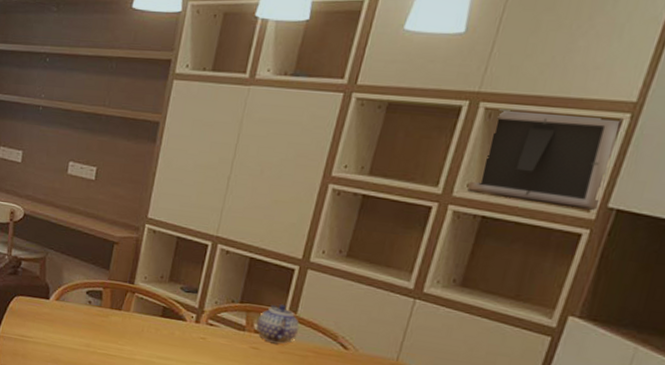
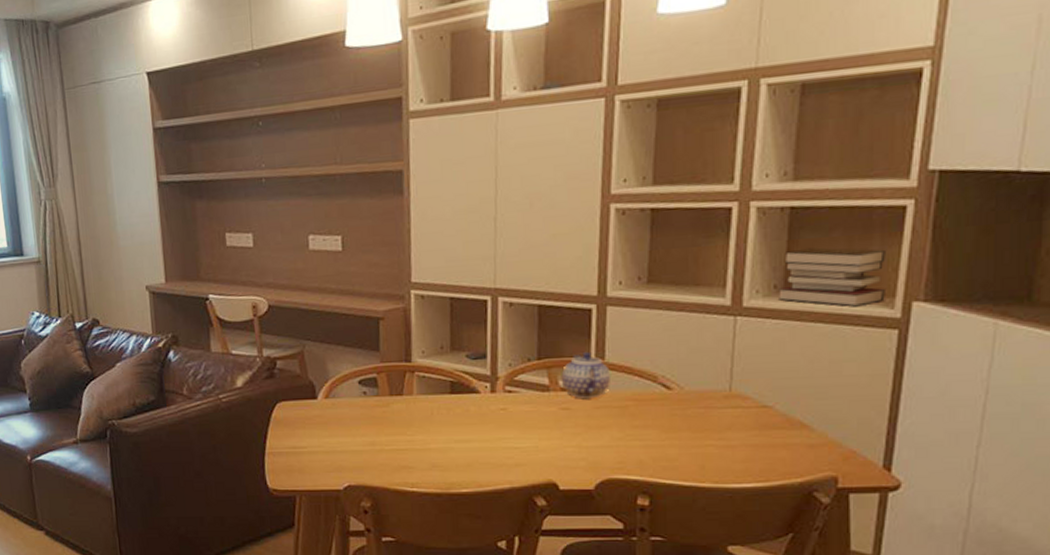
books: none [455,253,555,312] -> present [779,247,886,307]
picture frame: present [467,109,622,210] -> none [767,67,922,183]

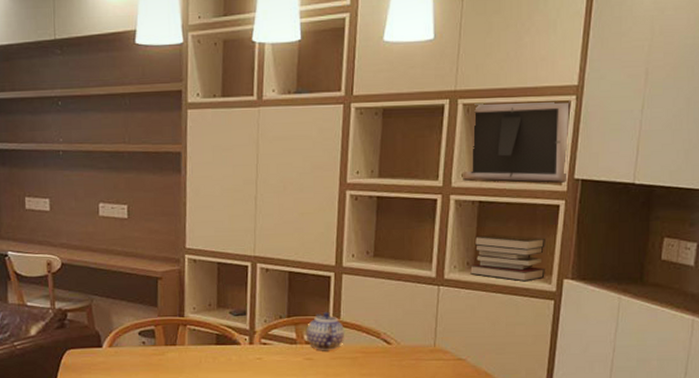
picture frame: none [767,67,922,183] -> present [463,99,570,183]

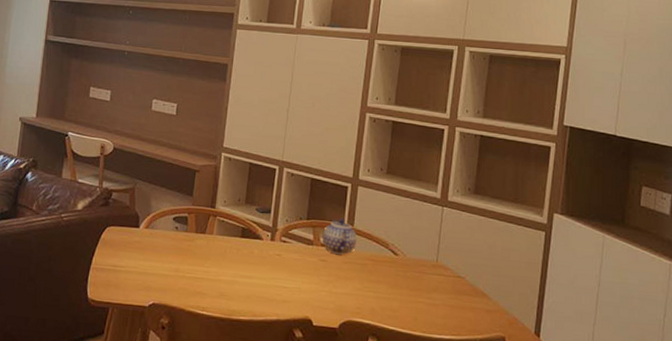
picture frame: present [463,99,570,183] -> none [467,52,560,128]
books: present [470,234,545,282] -> none [471,165,538,212]

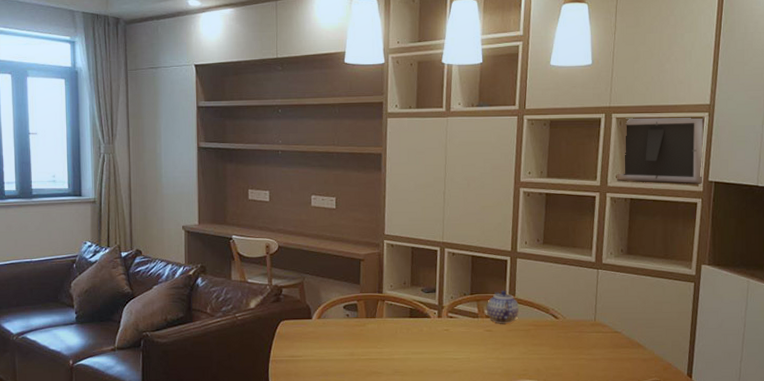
picture frame: none [467,52,560,128] -> present [617,116,704,184]

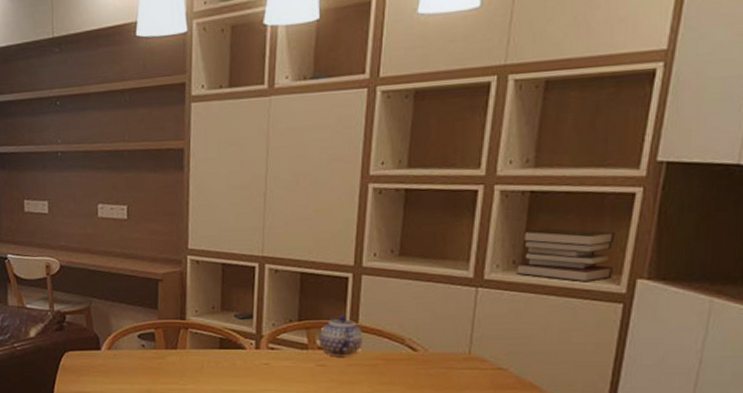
picture frame: present [617,116,704,184] -> none [511,68,655,169]
books: none [624,226,686,267] -> present [516,228,615,283]

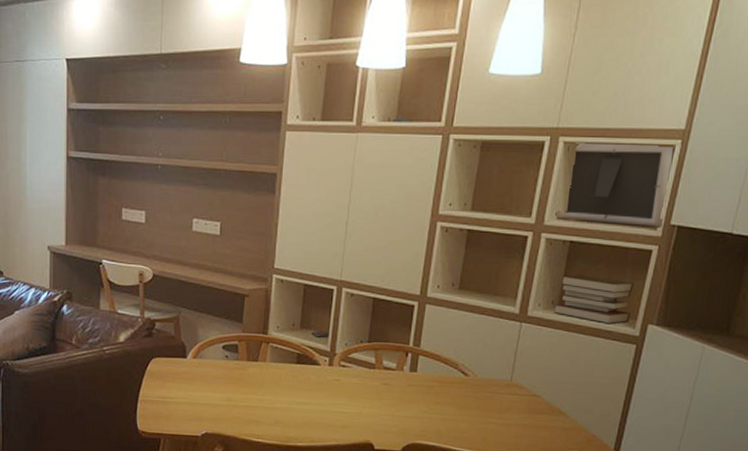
teapot: present [318,314,364,357] -> none [385,339,424,378]
picture frame: none [511,68,655,169] -> present [556,142,675,228]

